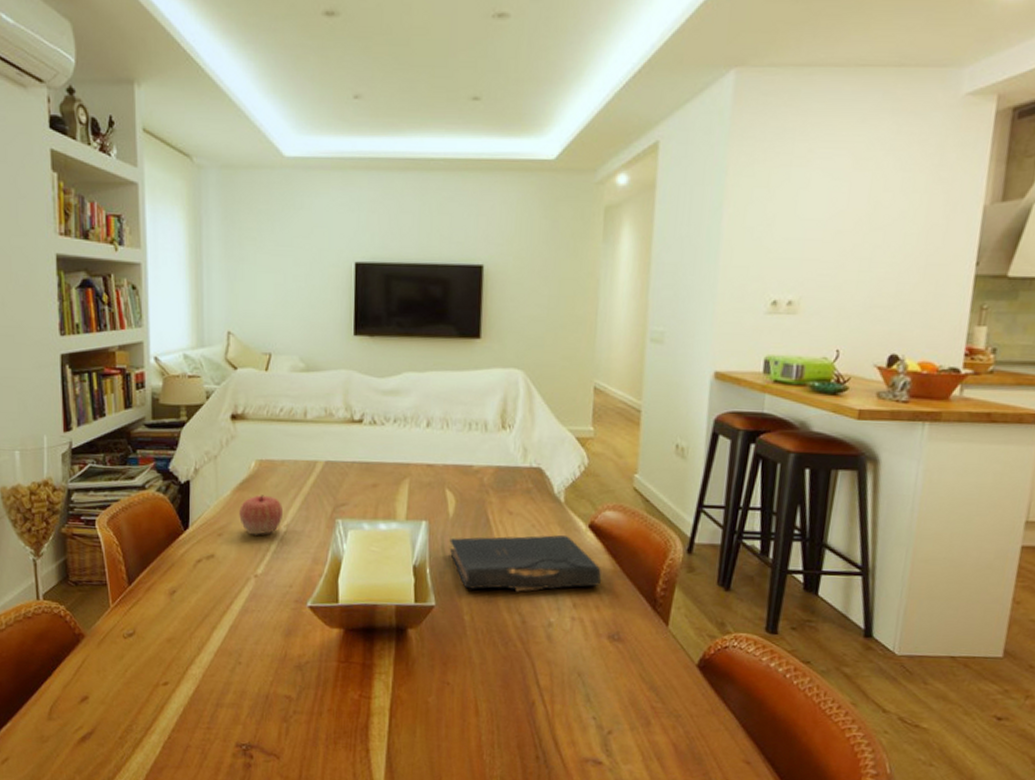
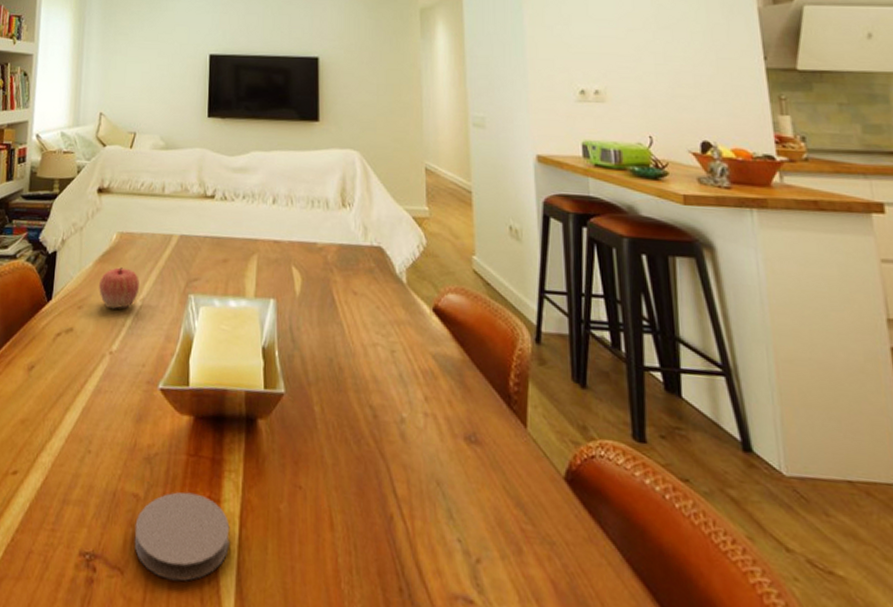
coaster: none [288,692,380,762] -> present [134,491,230,581]
book: present [449,535,601,592] -> none [297,318,450,381]

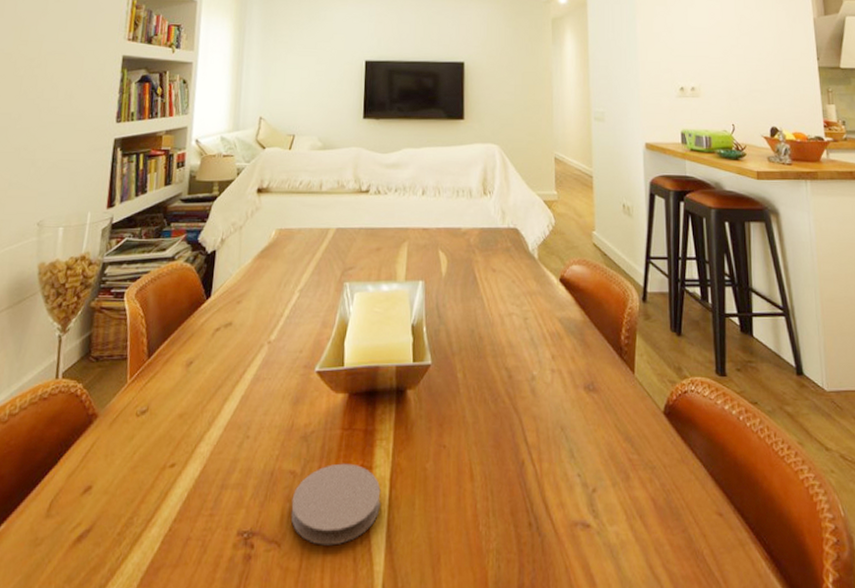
apple: present [99,267,140,309] -> none [258,262,298,301]

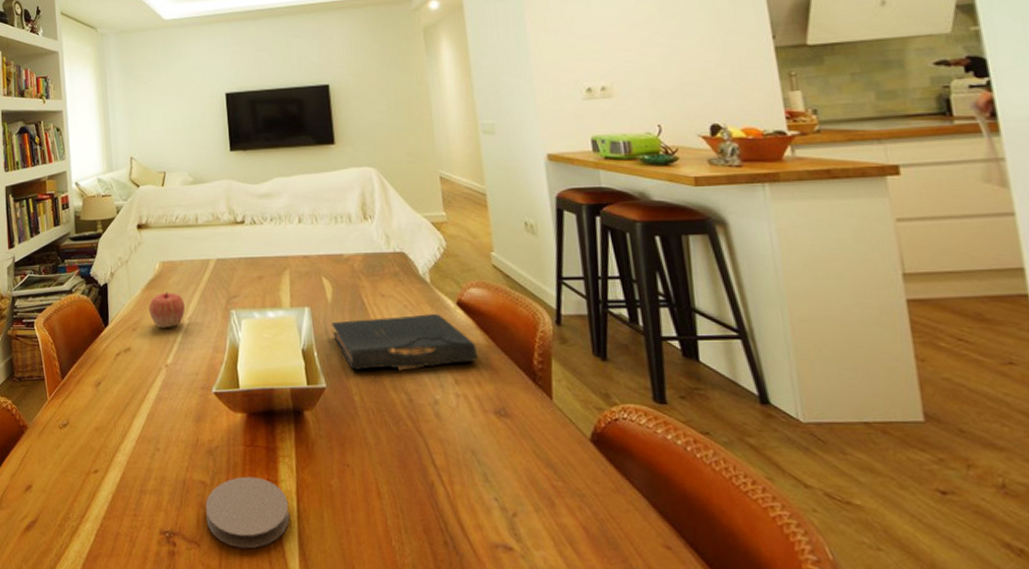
apple: none [258,262,298,301] -> present [149,292,186,328]
book: none [443,290,573,347] -> present [331,314,477,371]

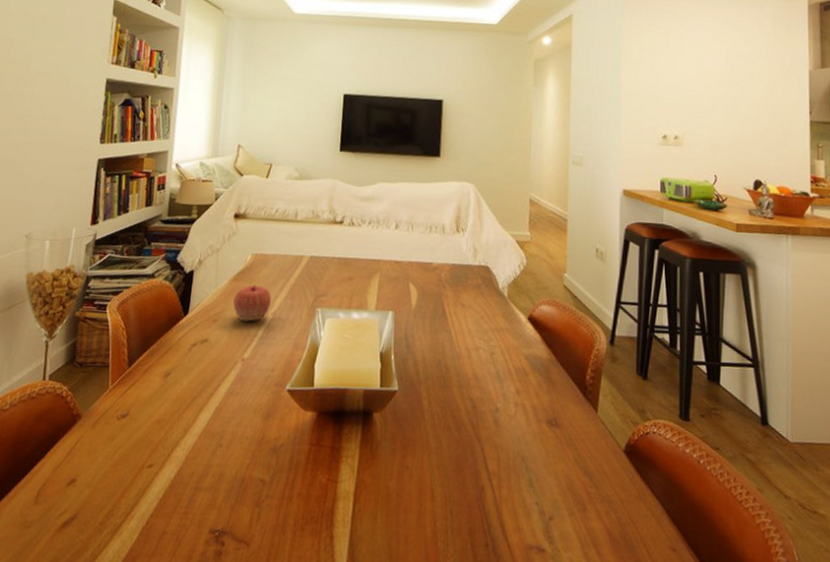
coaster: present [205,476,290,549] -> none [259,475,345,549]
book: present [331,314,477,371] -> none [411,326,539,379]

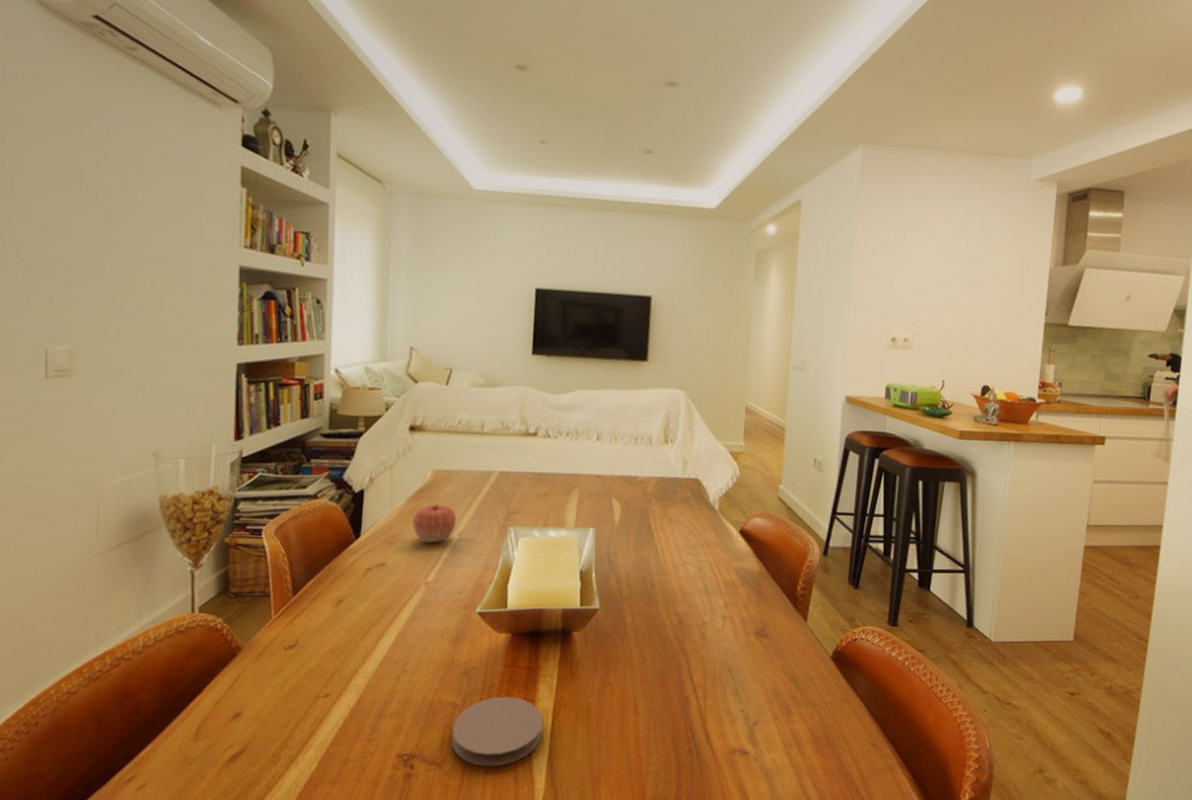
coaster: none [259,475,345,549] -> present [451,696,543,767]

